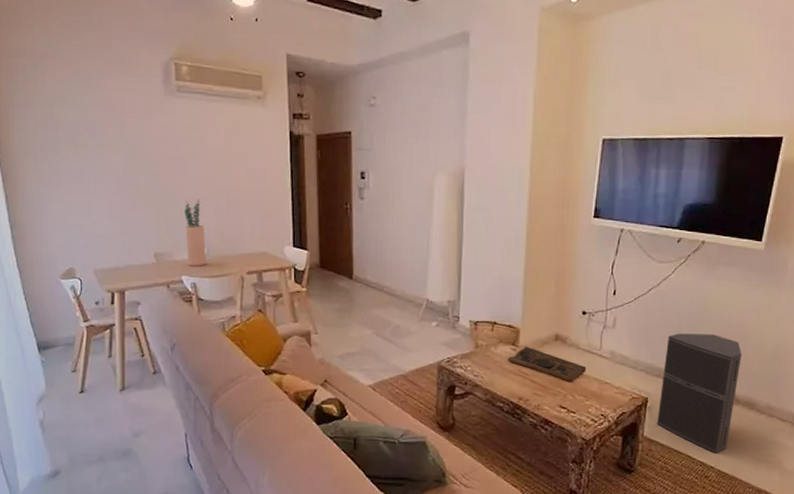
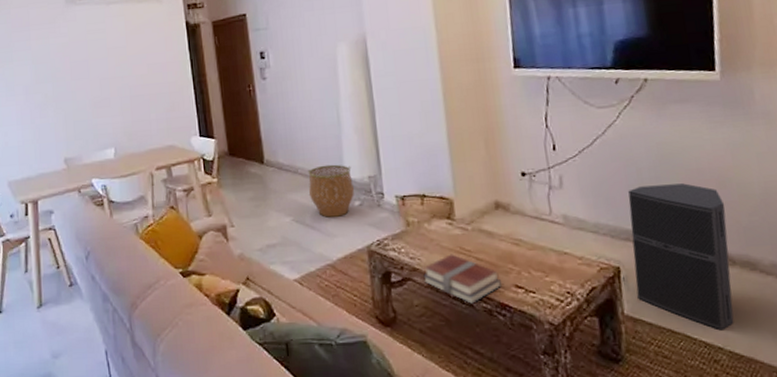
vase: present [184,199,207,266] -> none [90,99,116,168]
basket: none [391,286,434,334] -> present [307,164,355,217]
books: none [483,375,548,418] -> present [423,254,501,304]
decorative tray: present [508,347,587,382] -> none [445,219,539,256]

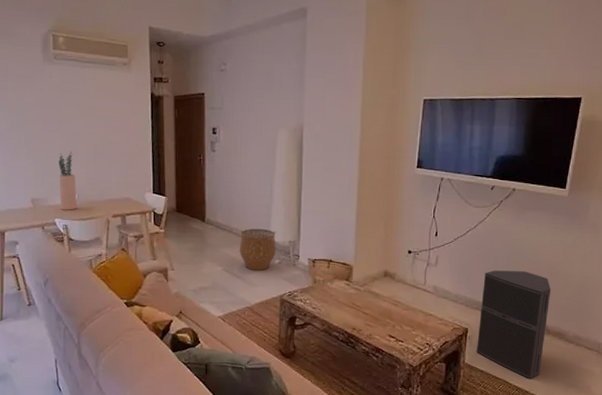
vase: none [90,99,116,168] -> present [58,151,78,210]
books: present [423,254,501,304] -> none [321,307,379,346]

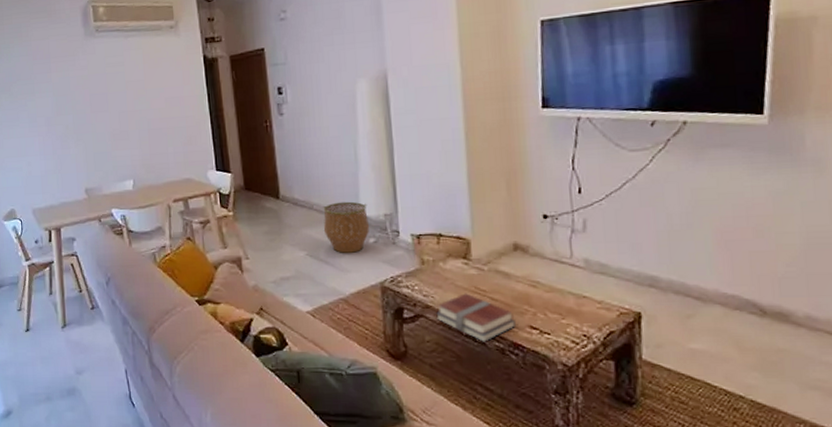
vase: present [58,151,78,210] -> none [110,132,134,199]
books: none [321,307,379,346] -> present [436,293,516,342]
speaker: present [476,270,552,379] -> none [655,231,761,380]

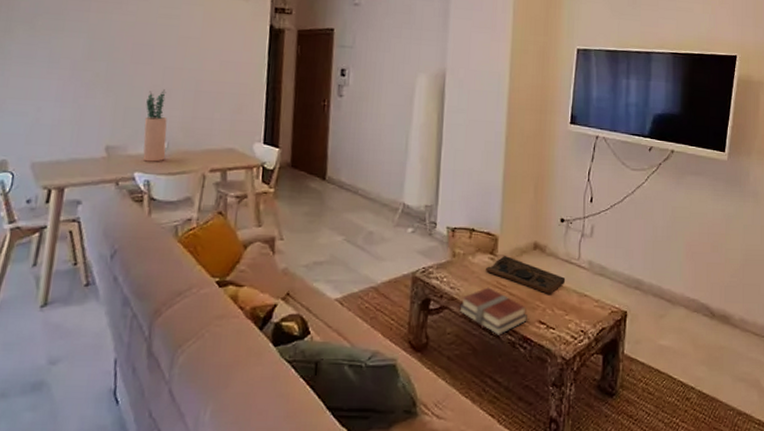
vase: none [110,132,134,199] -> present [143,89,167,162]
basket: present [323,201,370,253] -> none [365,189,411,241]
decorative tray: none [460,260,558,297] -> present [486,256,566,294]

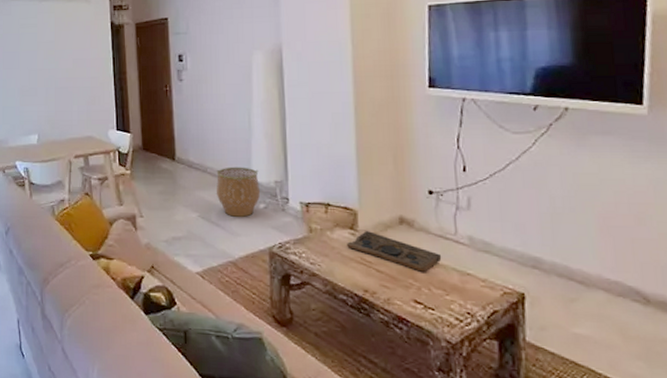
vase: present [143,89,167,162] -> none [19,89,38,152]
basket: none [365,189,411,241] -> present [216,167,261,217]
books: present [459,287,527,335] -> none [322,263,400,314]

